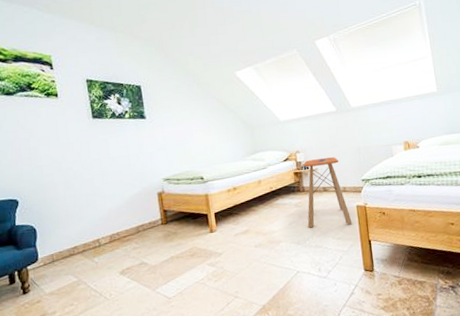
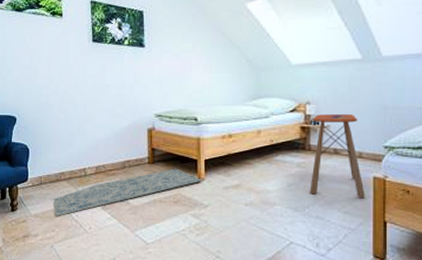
rug: none [68,225,214,290] -> present [53,168,202,216]

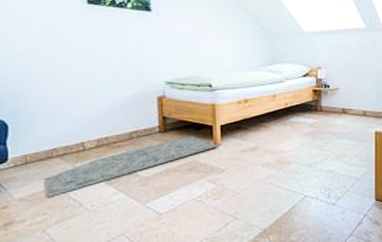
side table: present [309,114,365,197] -> none [321,78,369,151]

